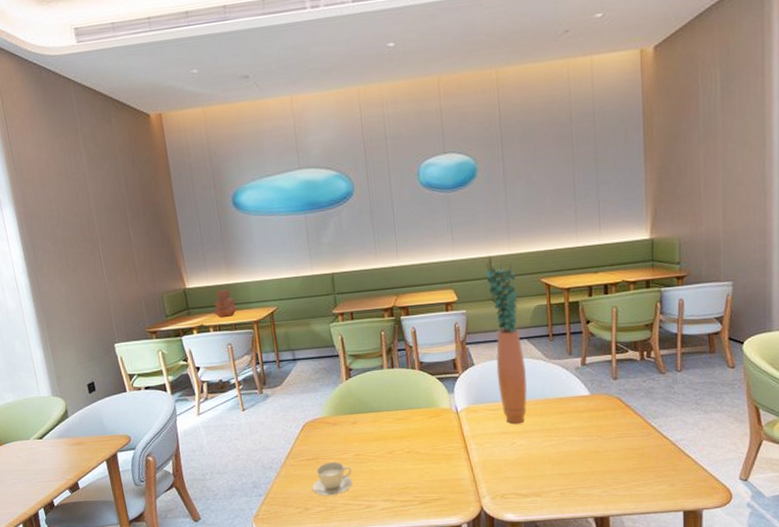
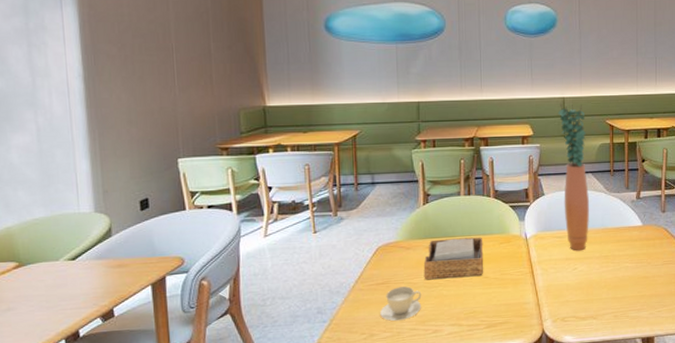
vase: present [213,290,238,319] -> none [293,111,320,139]
napkin holder: none [351,411,414,455] -> present [423,237,484,279]

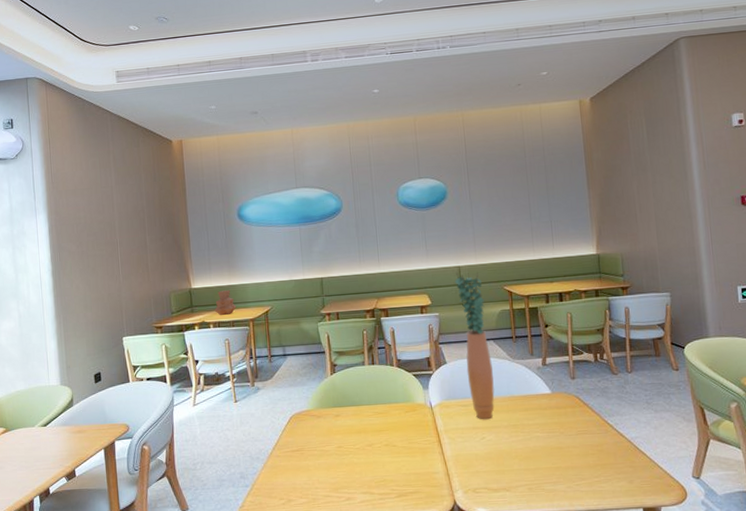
vase: none [293,111,320,139] -> present [214,290,237,316]
teacup: present [380,286,422,321] -> none [296,454,334,488]
napkin holder: present [423,237,484,279] -> none [334,405,392,447]

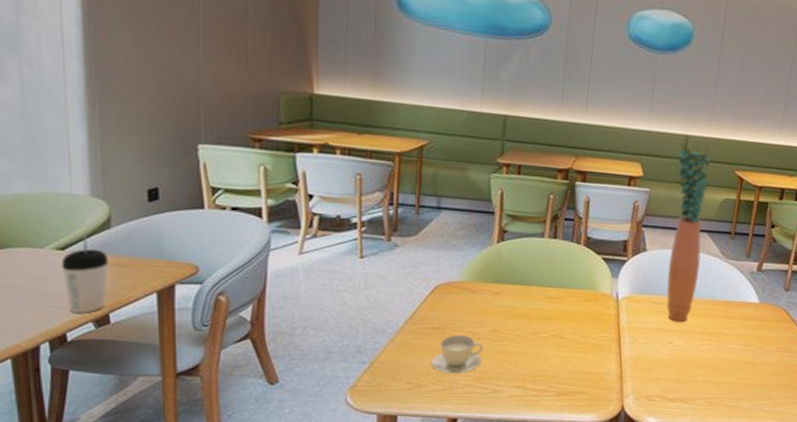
beverage cup: none [45,414,73,471] -> present [61,235,108,313]
vase: present [214,290,237,316] -> none [345,105,379,142]
teacup: none [296,454,334,488] -> present [431,335,484,374]

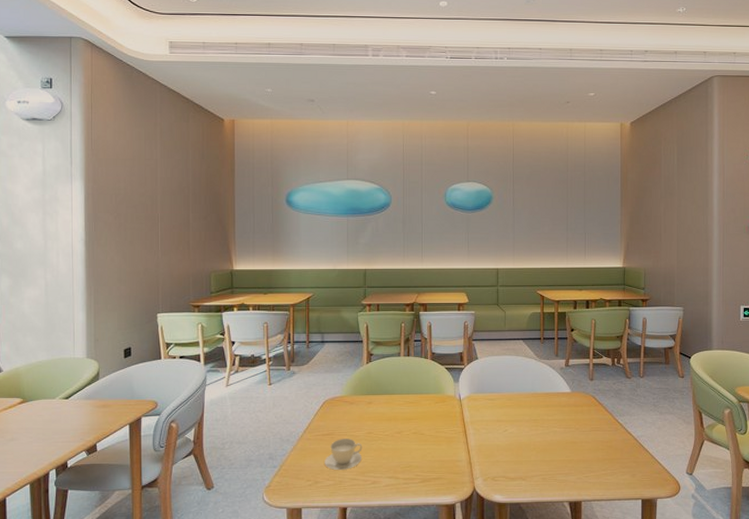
beverage cup: present [61,235,108,313] -> none [66,387,97,445]
vase: present [666,141,710,323] -> none [492,273,520,414]

